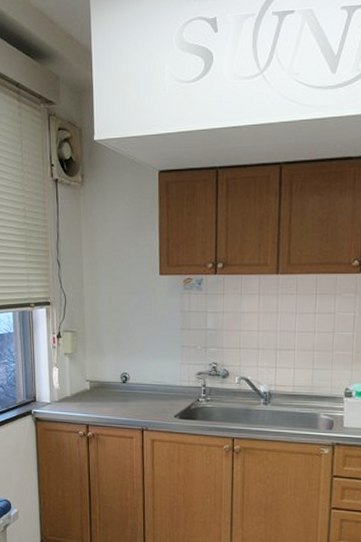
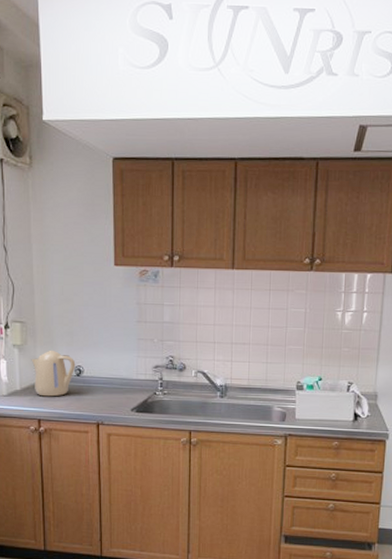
kettle: none [80,357,122,403] -> present [31,350,76,397]

